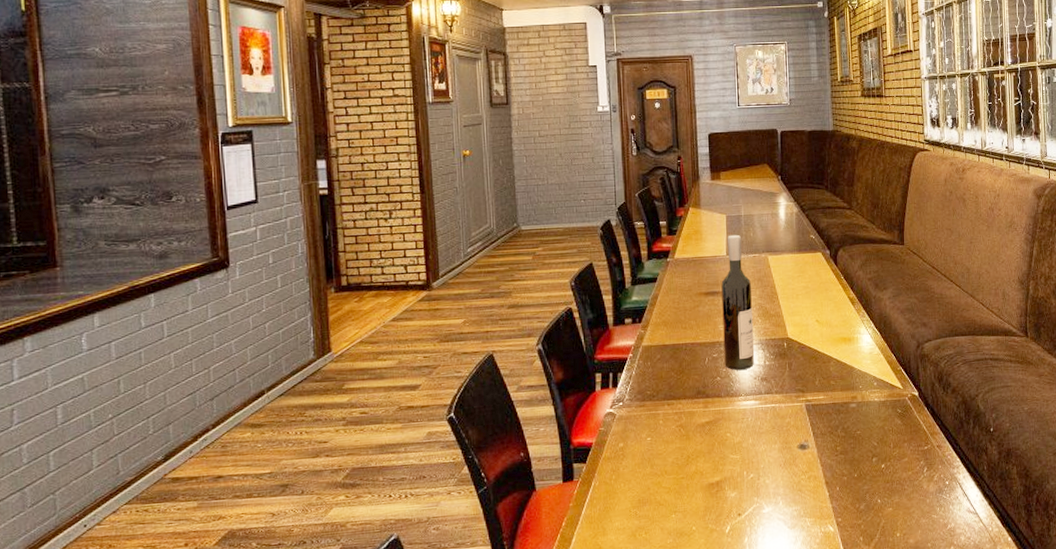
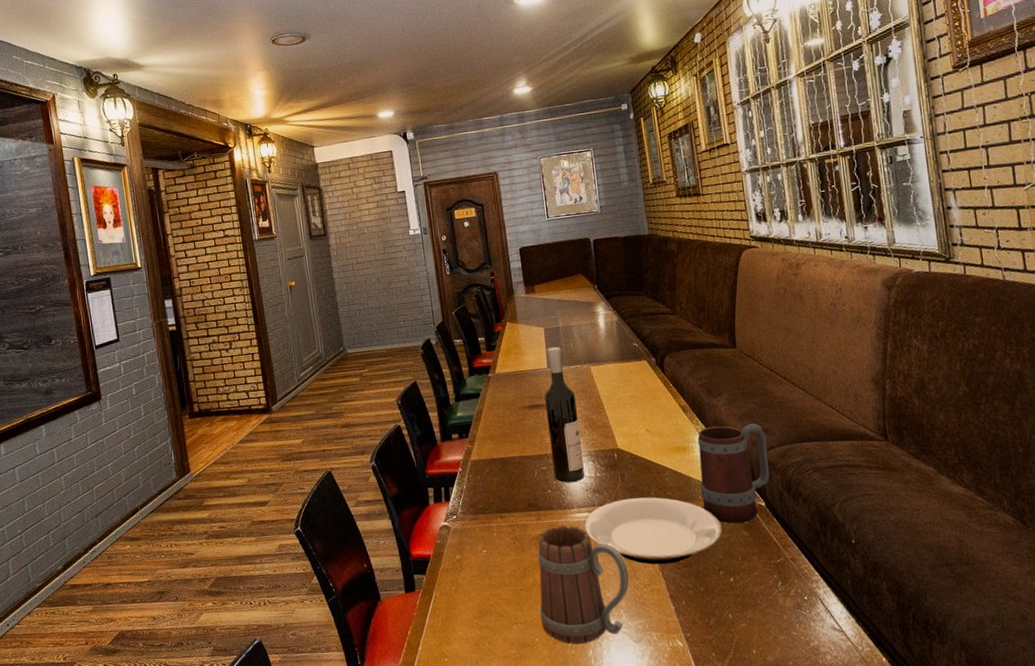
beer mug: none [699,413,788,532] -> present [538,525,629,644]
plate: none [750,385,878,452] -> present [584,497,722,565]
beer mug: none [862,316,925,412] -> present [697,423,770,523]

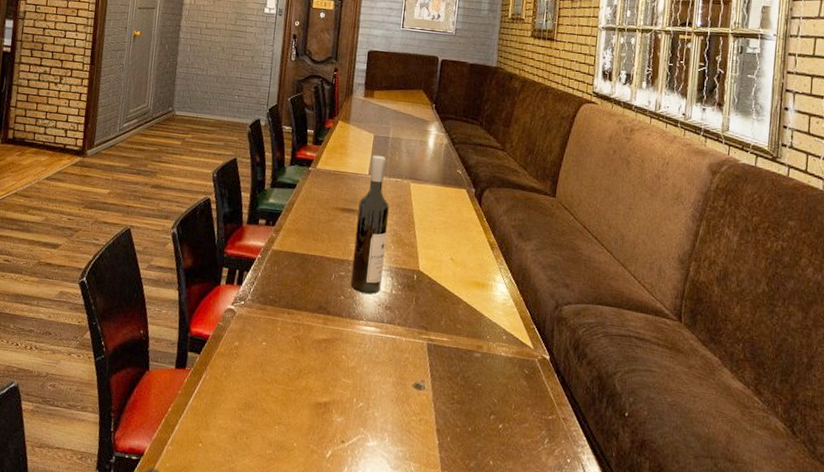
beer mug: present [538,525,629,644] -> none [303,334,402,459]
plate: present [584,497,722,565] -> none [368,322,503,397]
beer mug: present [697,423,770,523] -> none [488,269,566,372]

